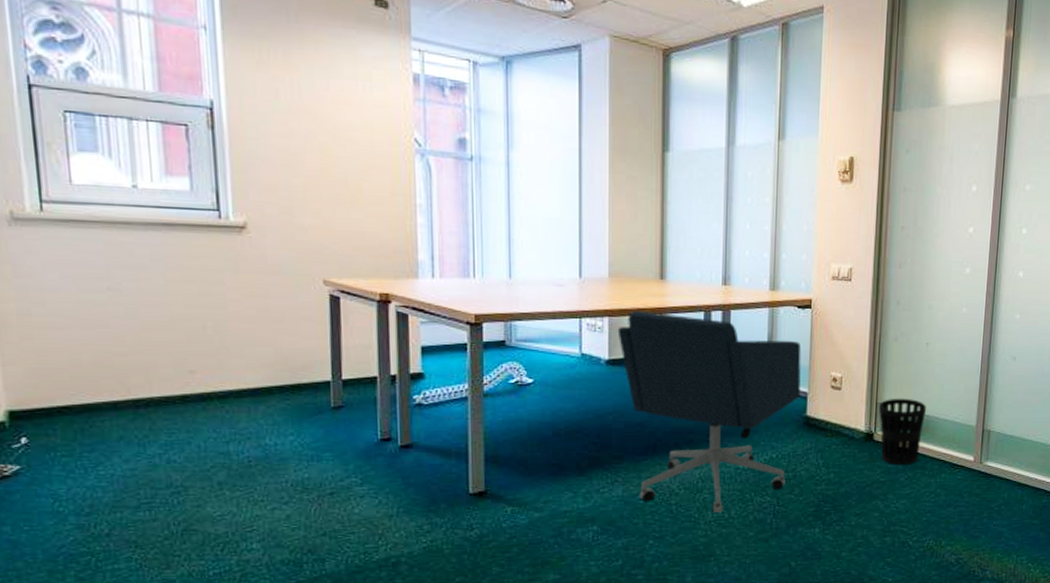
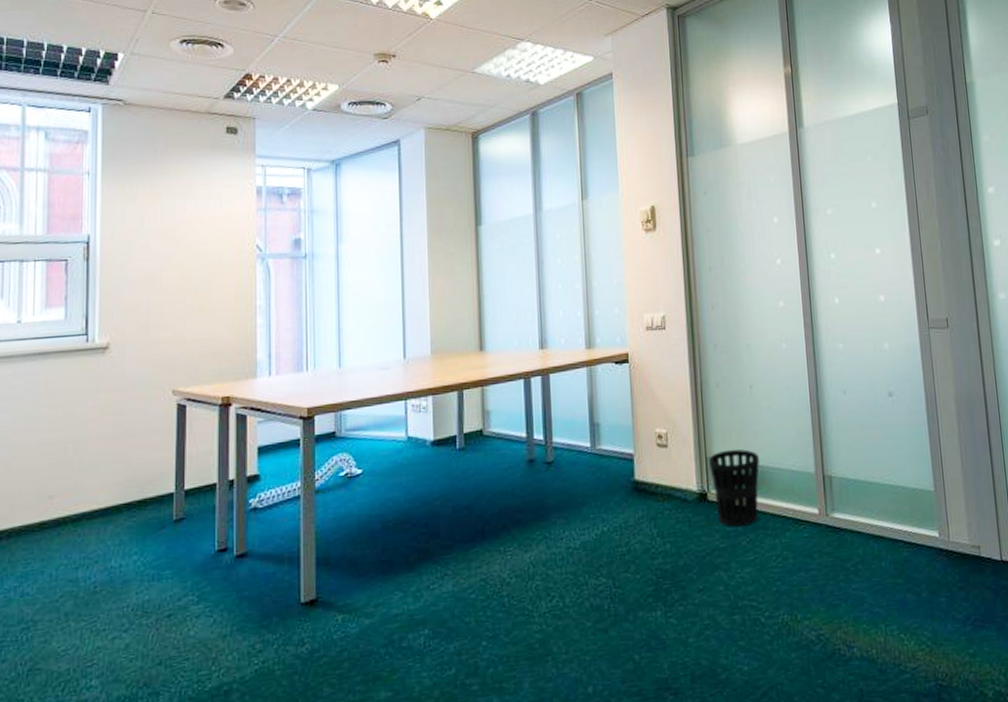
office chair: present [617,311,802,514] -> none [441,385,627,603]

